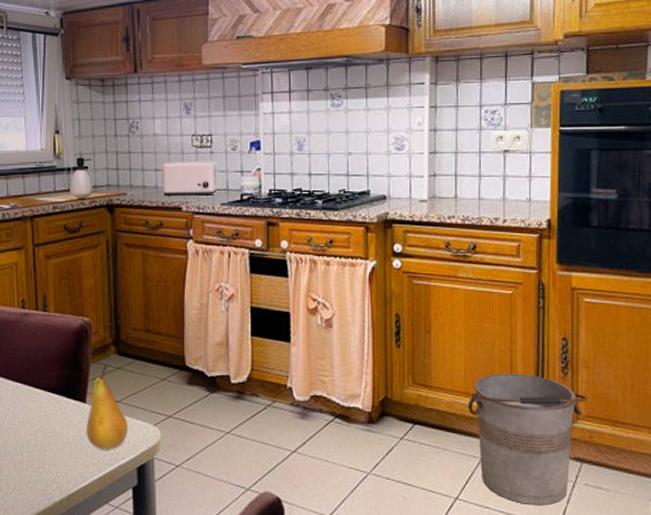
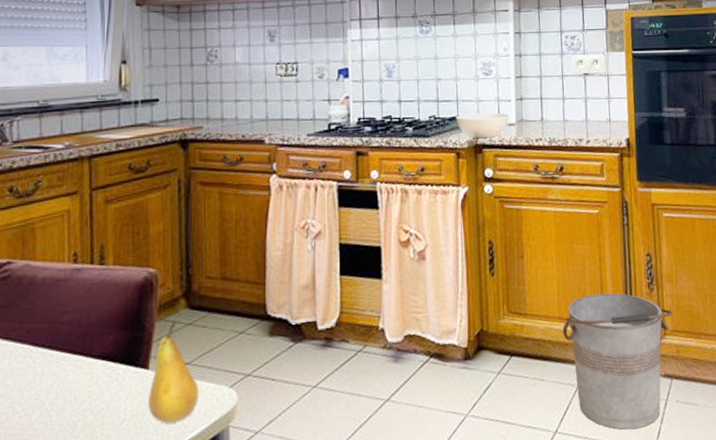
soap dispenser: present [70,157,94,198] -> none [136,89,165,134]
toaster: present [161,161,219,196] -> none [242,90,305,128]
bowl: none [365,188,422,214] -> present [455,112,510,139]

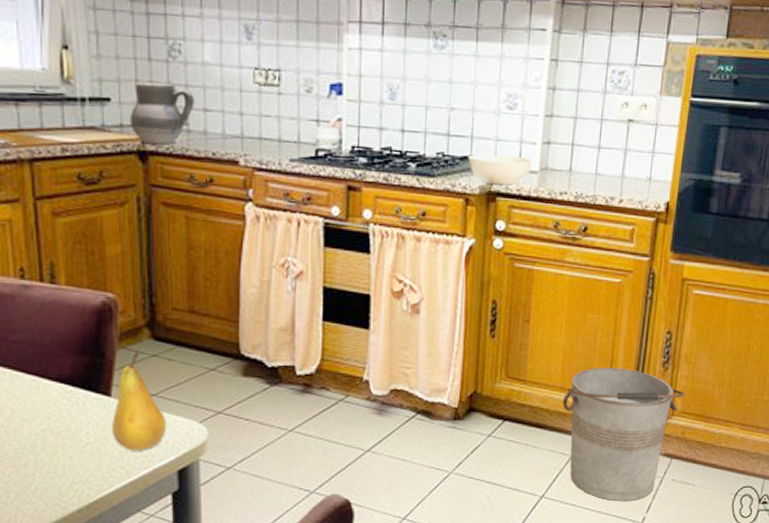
ceramic jug: none [174,82,228,134] -> present [130,82,194,145]

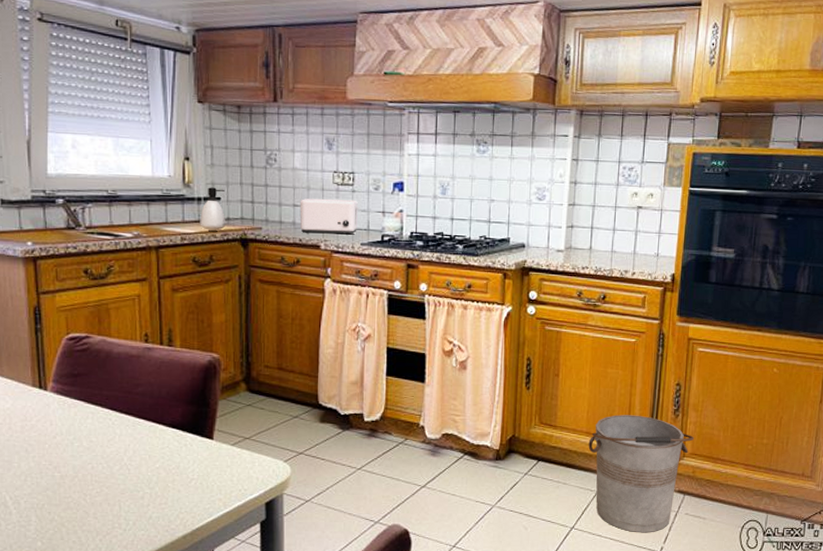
soap dispenser: none [85,84,119,141] -> present [200,187,226,231]
fruit: present [112,350,167,451] -> none [213,401,258,486]
ceramic jug: present [130,82,194,145] -> none [235,185,286,234]
toaster: none [212,100,288,148] -> present [299,198,360,235]
bowl: present [467,153,533,186] -> none [505,236,559,262]

